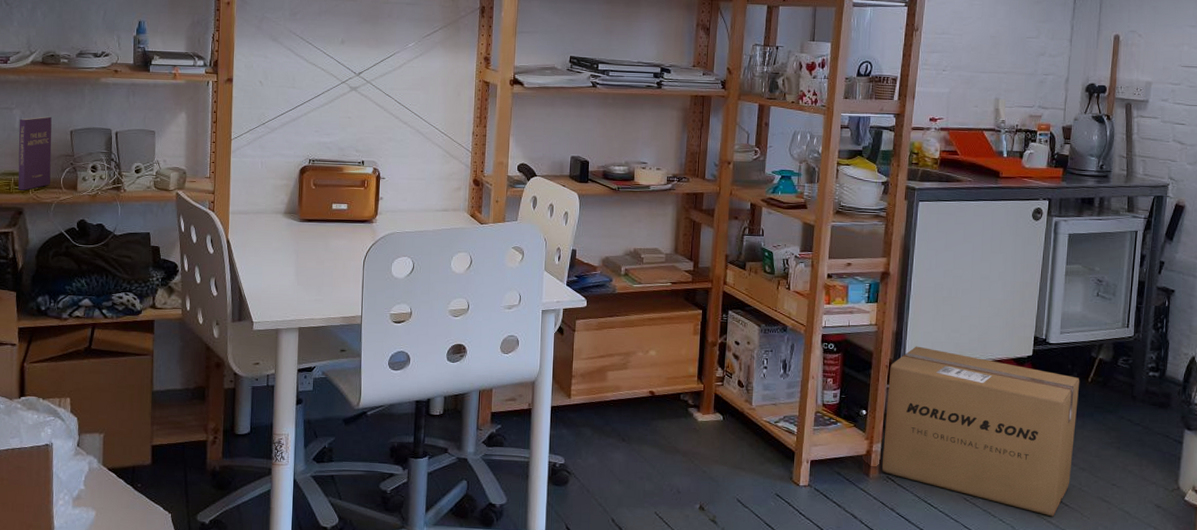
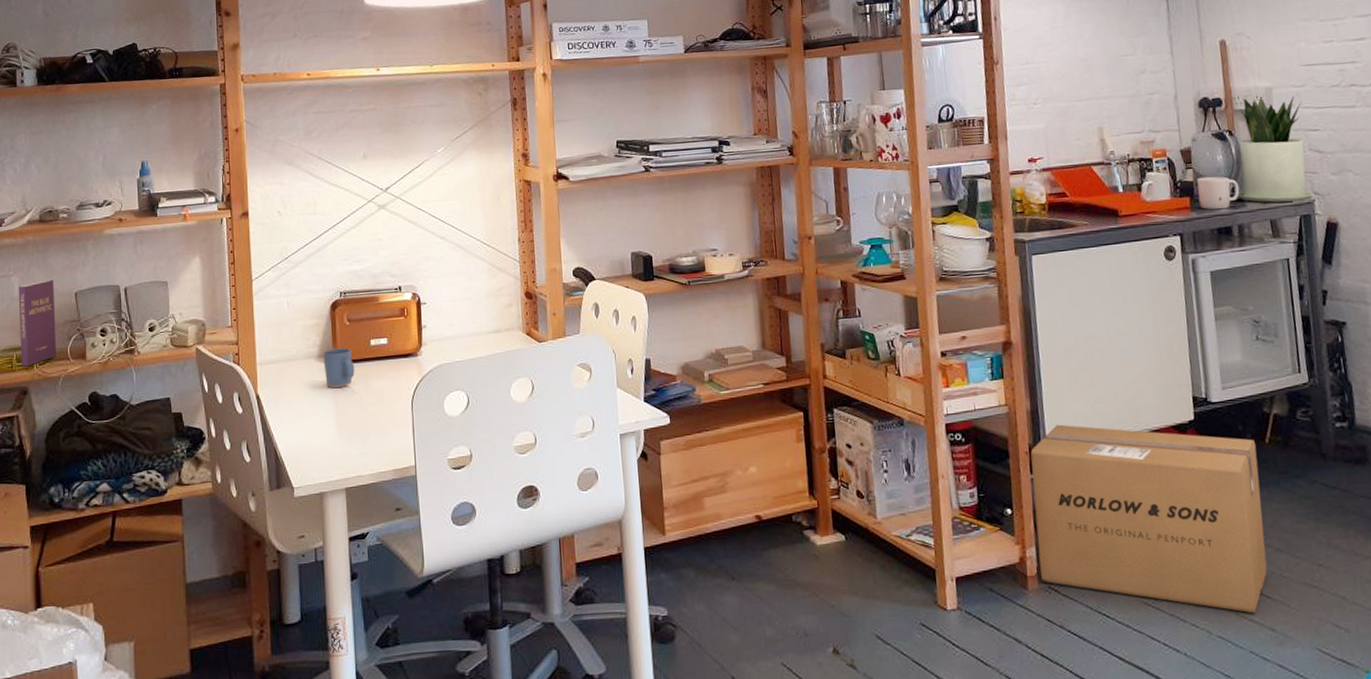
mug: none [289,208,316,242] -> present [323,347,355,388]
mug: none [1070,152,1107,183] -> present [1197,176,1240,210]
planter: none [1103,89,1174,184] -> present [1237,95,1315,203]

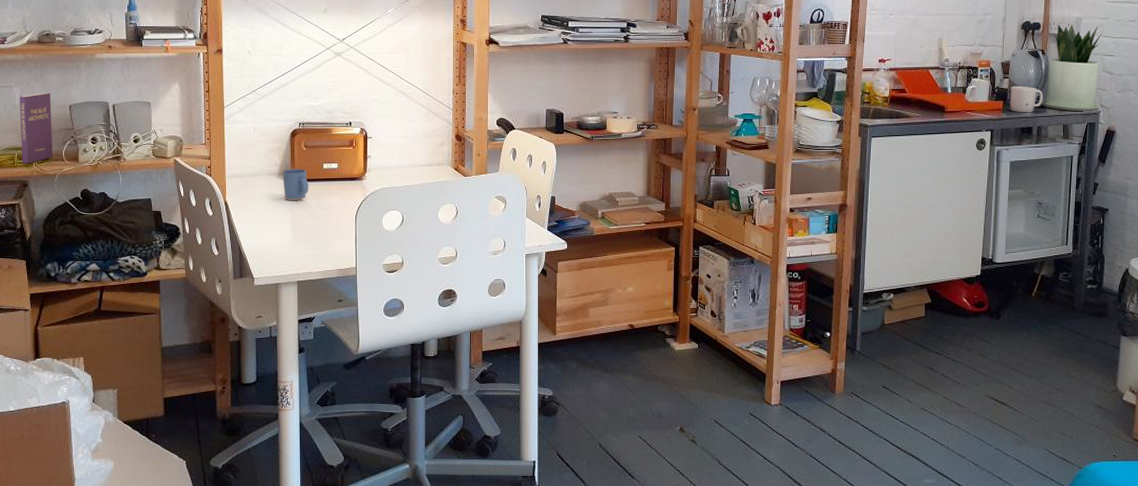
box: present [1030,424,1268,614] -> none [846,271,1025,421]

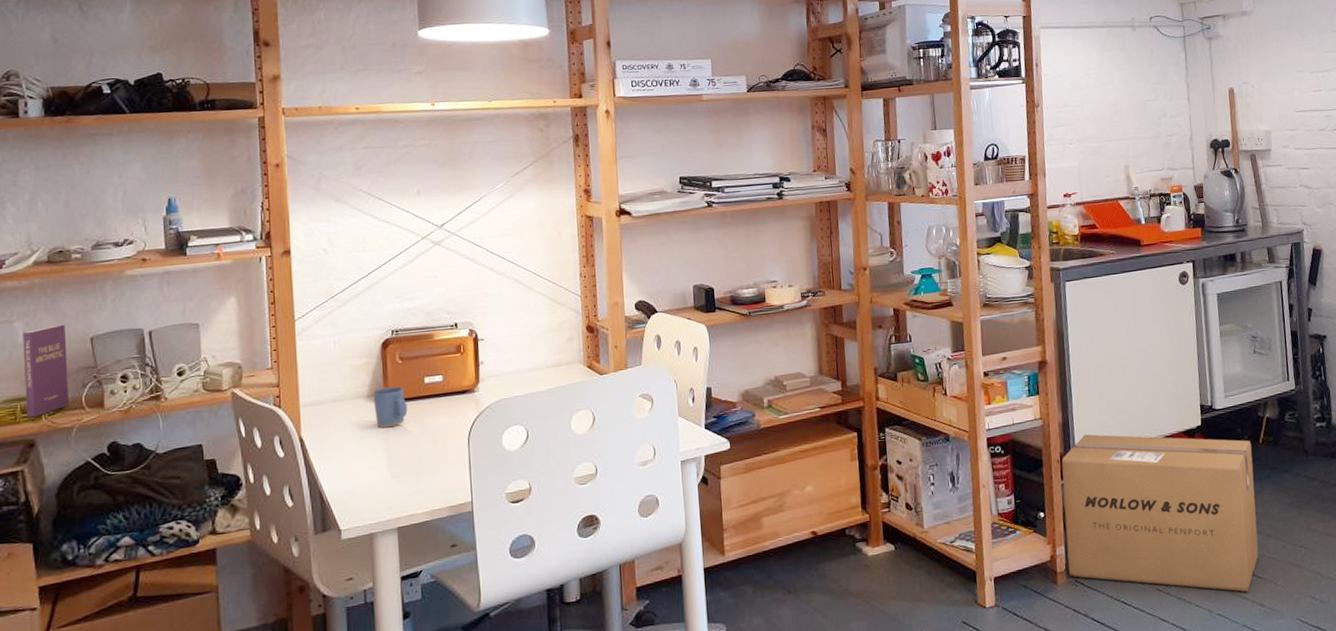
box: none [846,271,1025,421] -> present [1061,434,1259,593]
mug: present [1010,86,1043,113] -> none [1207,209,1243,239]
planter: present [1040,25,1103,112] -> none [1240,138,1304,233]

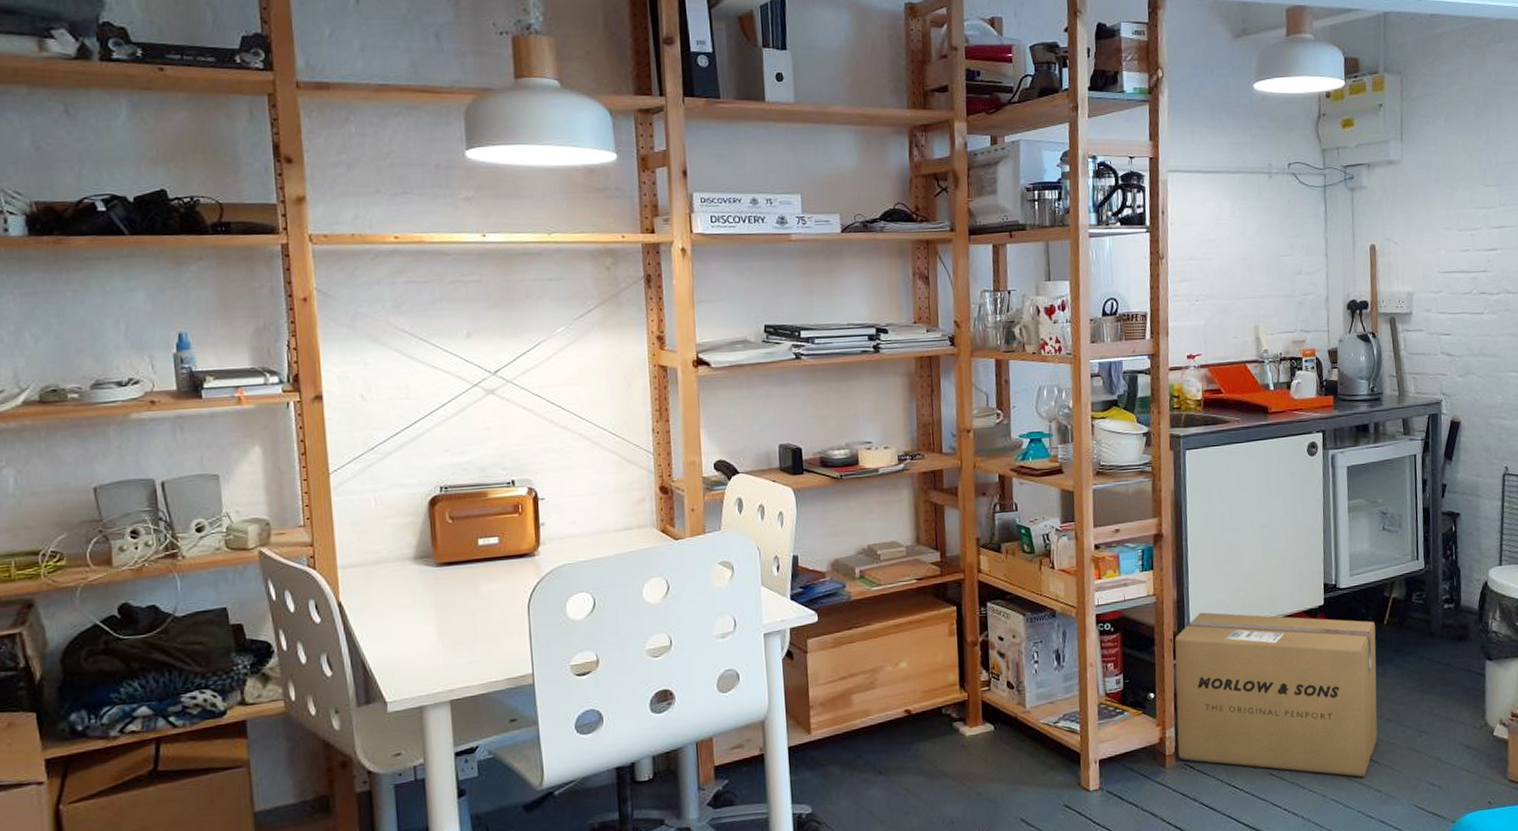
book: present [22,324,69,418] -> none [13,472,71,576]
mug: present [373,386,408,428] -> none [420,548,460,593]

